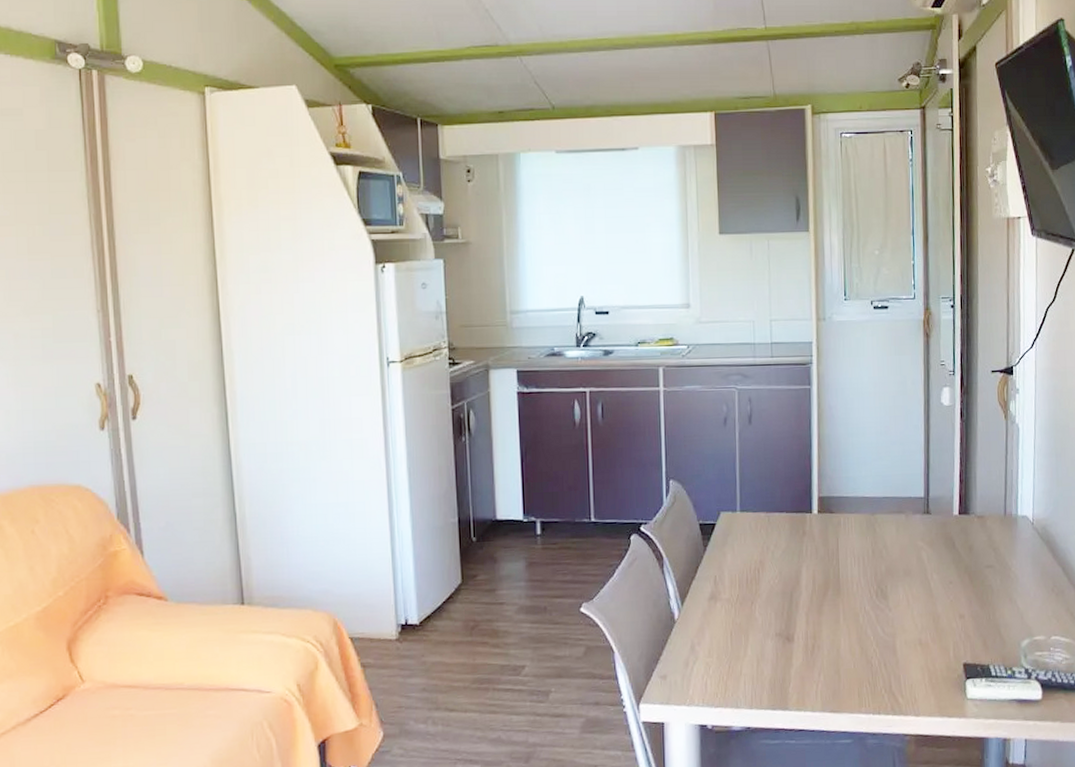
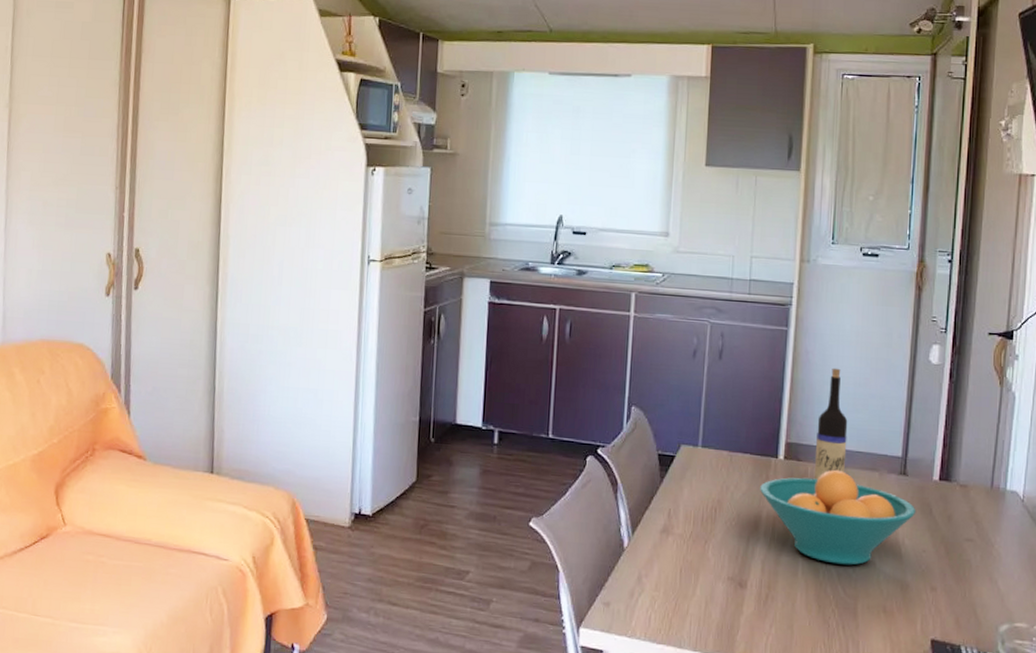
fruit bowl: none [798,517,941,607] -> present [760,469,917,565]
wine bottle: none [845,419,874,529] -> present [813,368,848,480]

